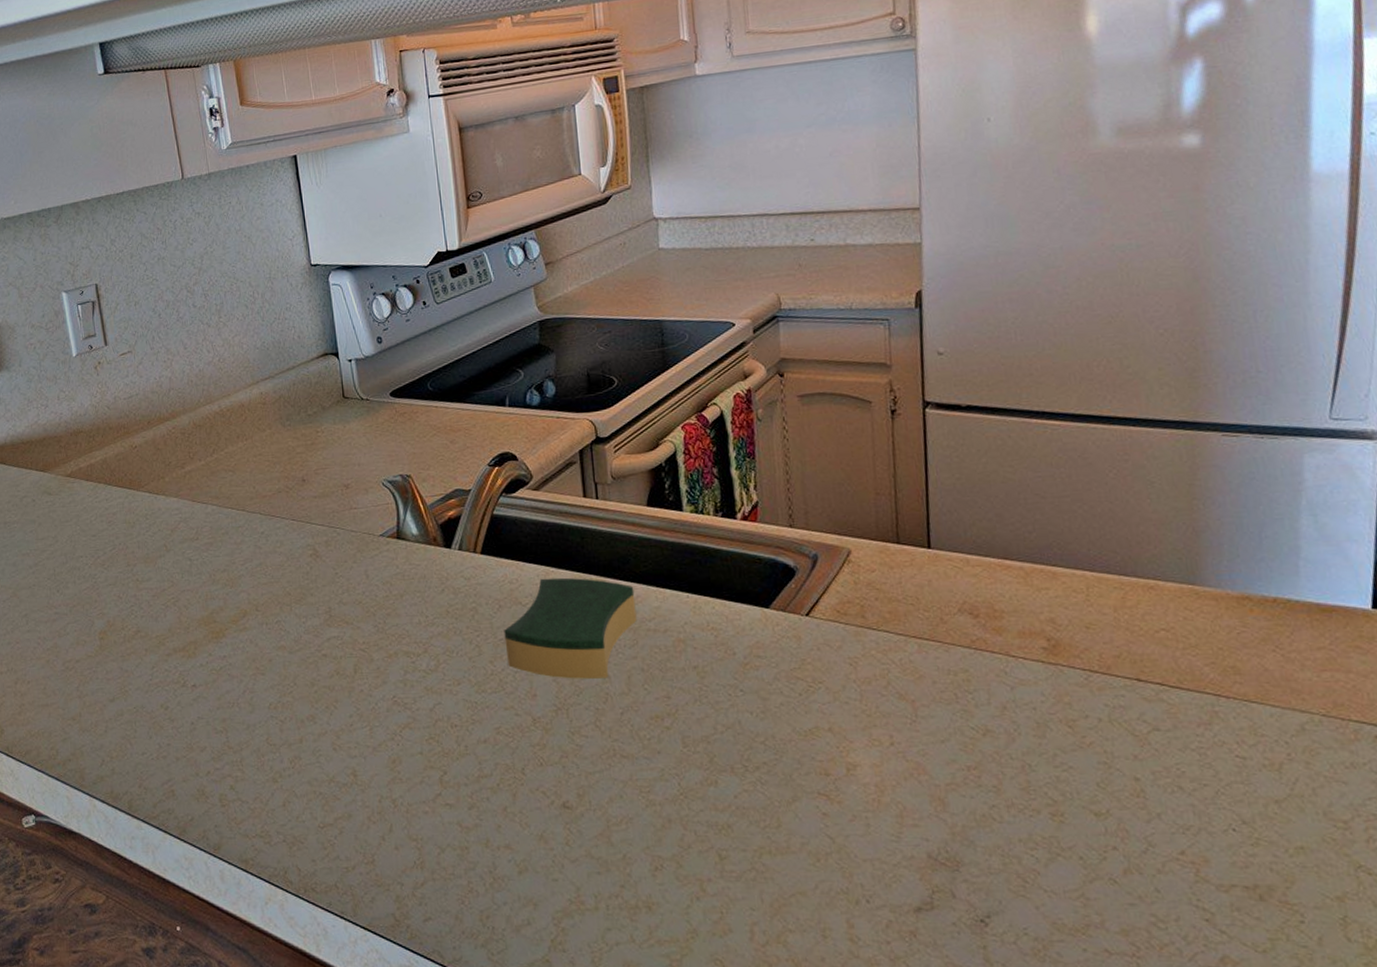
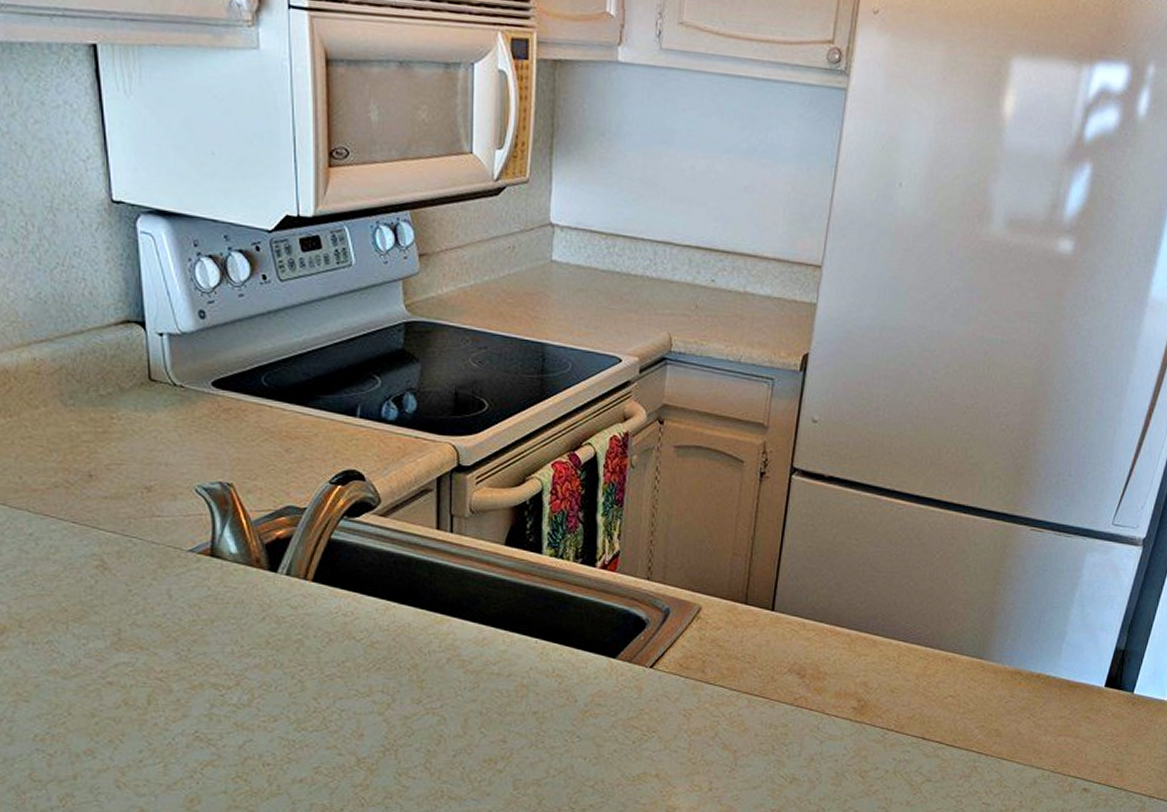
sponge: present [504,577,637,679] -> none [332,613,481,720]

